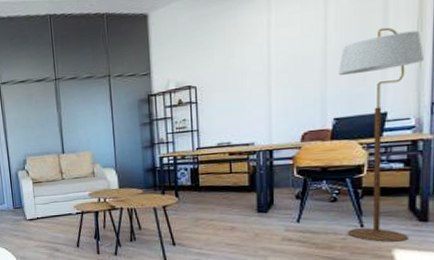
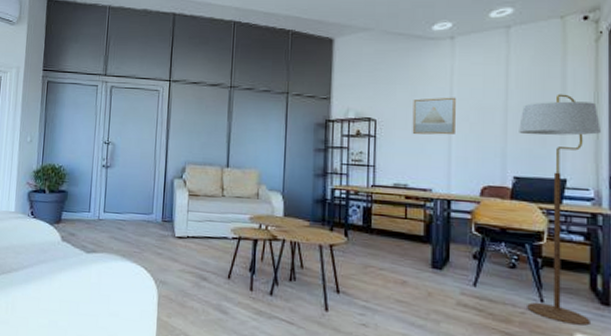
wall art: none [231,51,274,94] -> present [412,97,456,135]

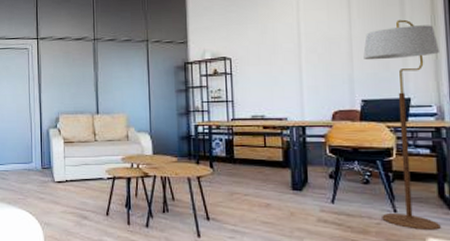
wall art: present [412,97,456,135] -> none [264,31,305,68]

